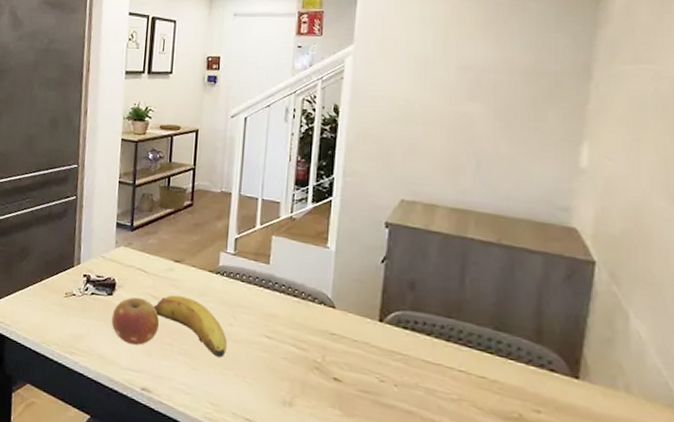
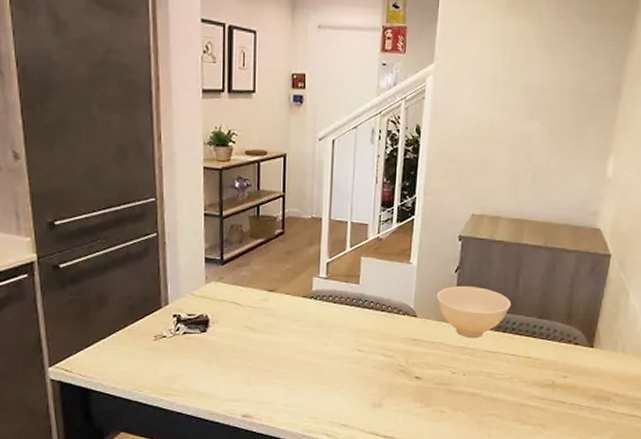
fruit: present [111,297,160,345] -> none [207,330,257,376]
fruit: present [153,295,227,358] -> none [249,324,322,375]
bowl: none [359,278,456,343] -> present [436,285,512,339]

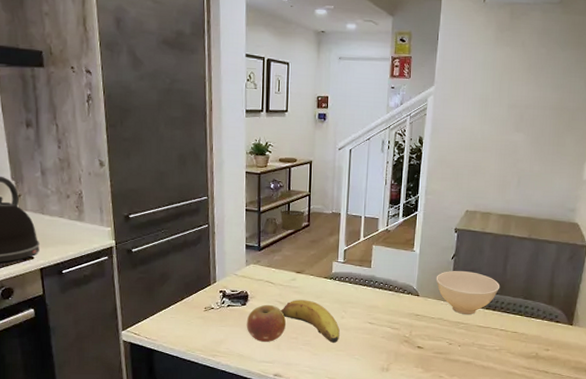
fruit: none [207,330,257,376] -> present [246,304,287,342]
fruit: none [249,324,322,375] -> present [280,300,340,343]

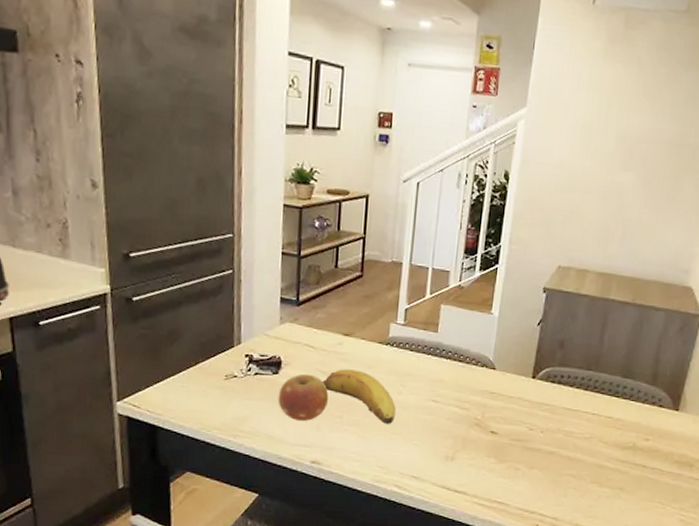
basket: present [280,210,304,231] -> none [326,255,357,282]
bowl: present [436,270,500,315] -> none [517,339,595,395]

